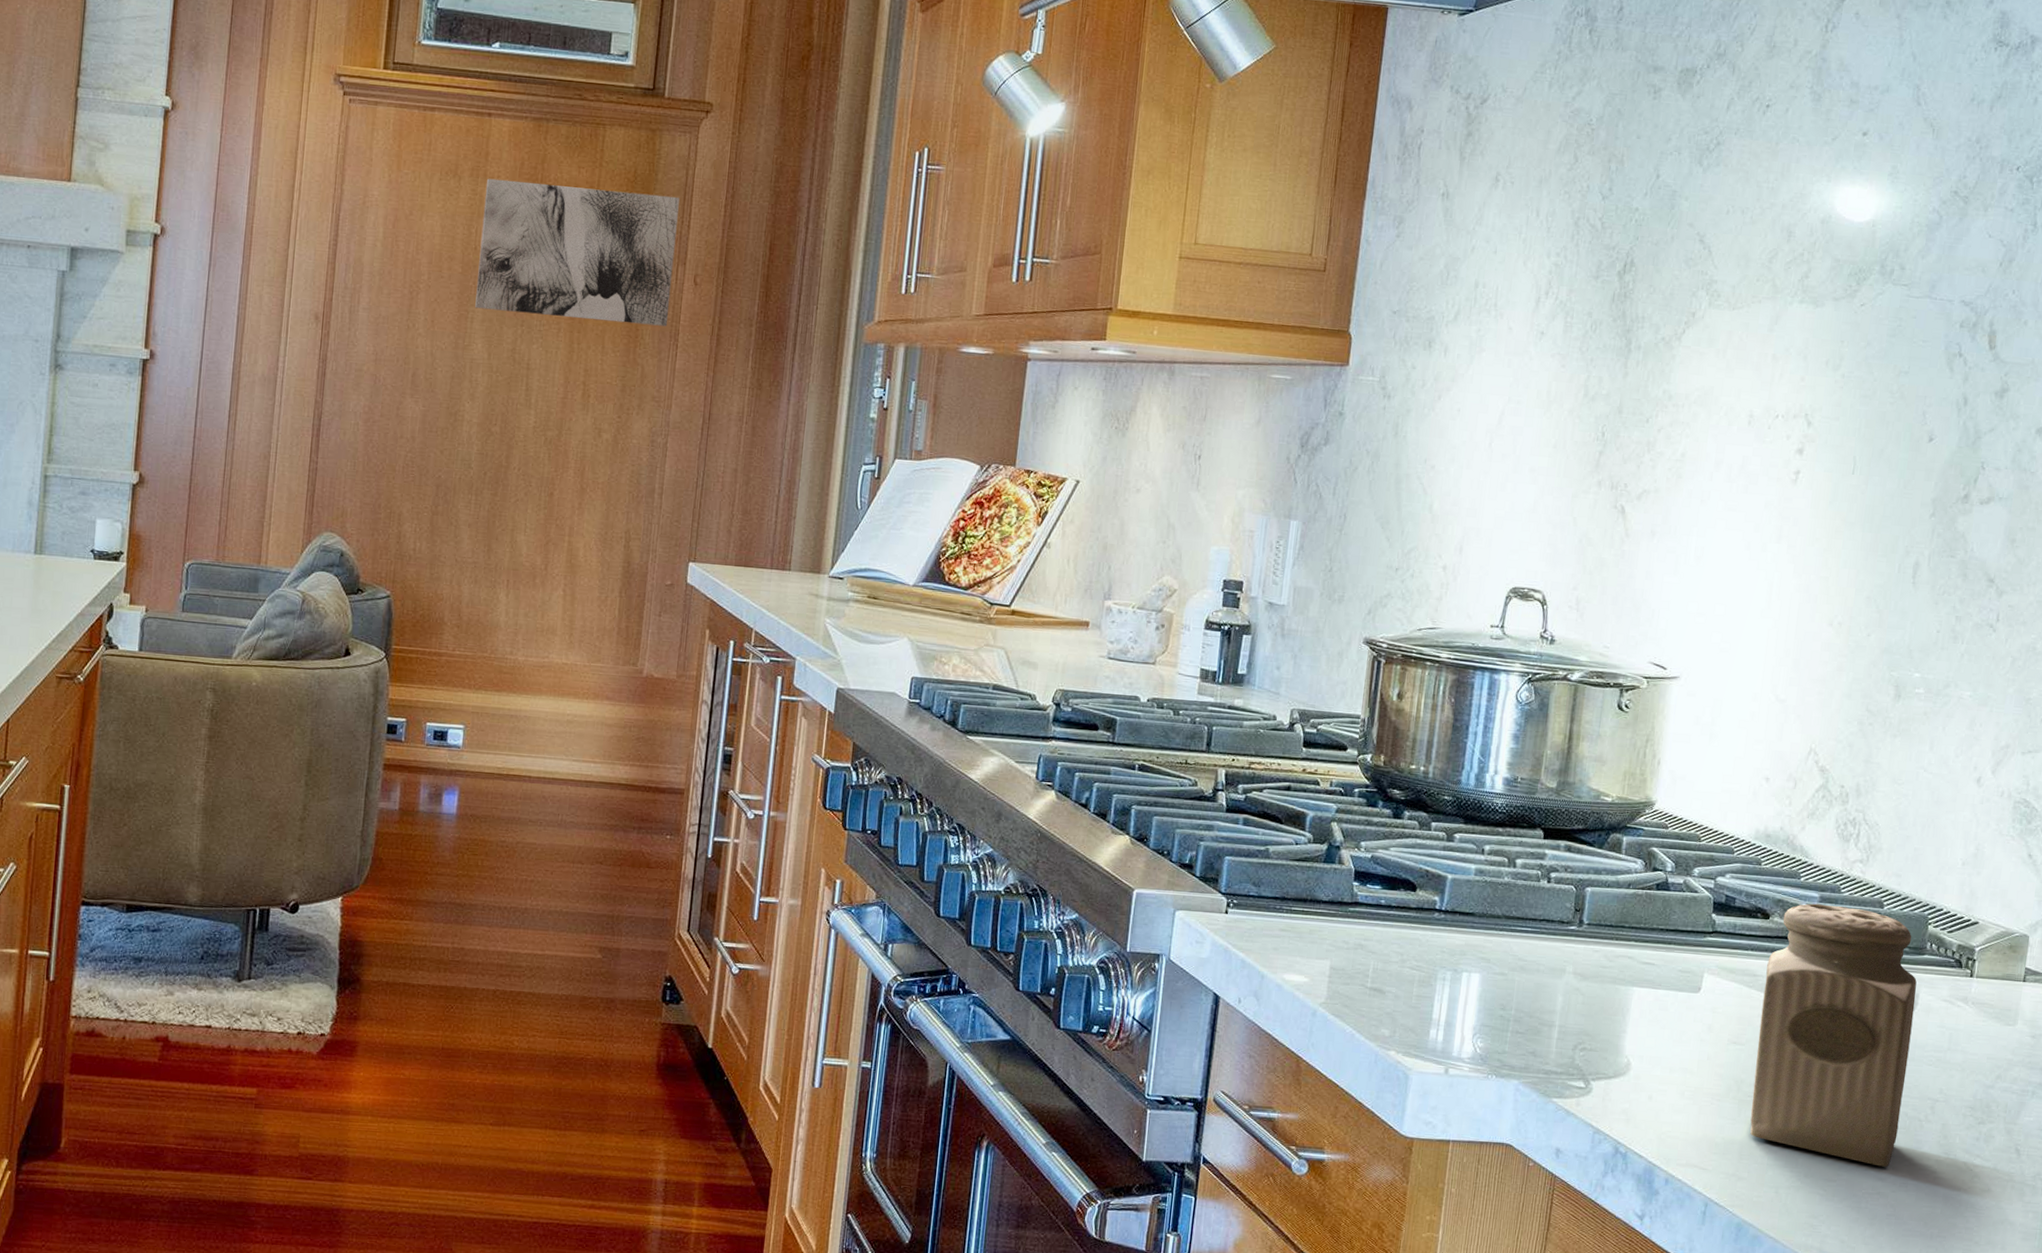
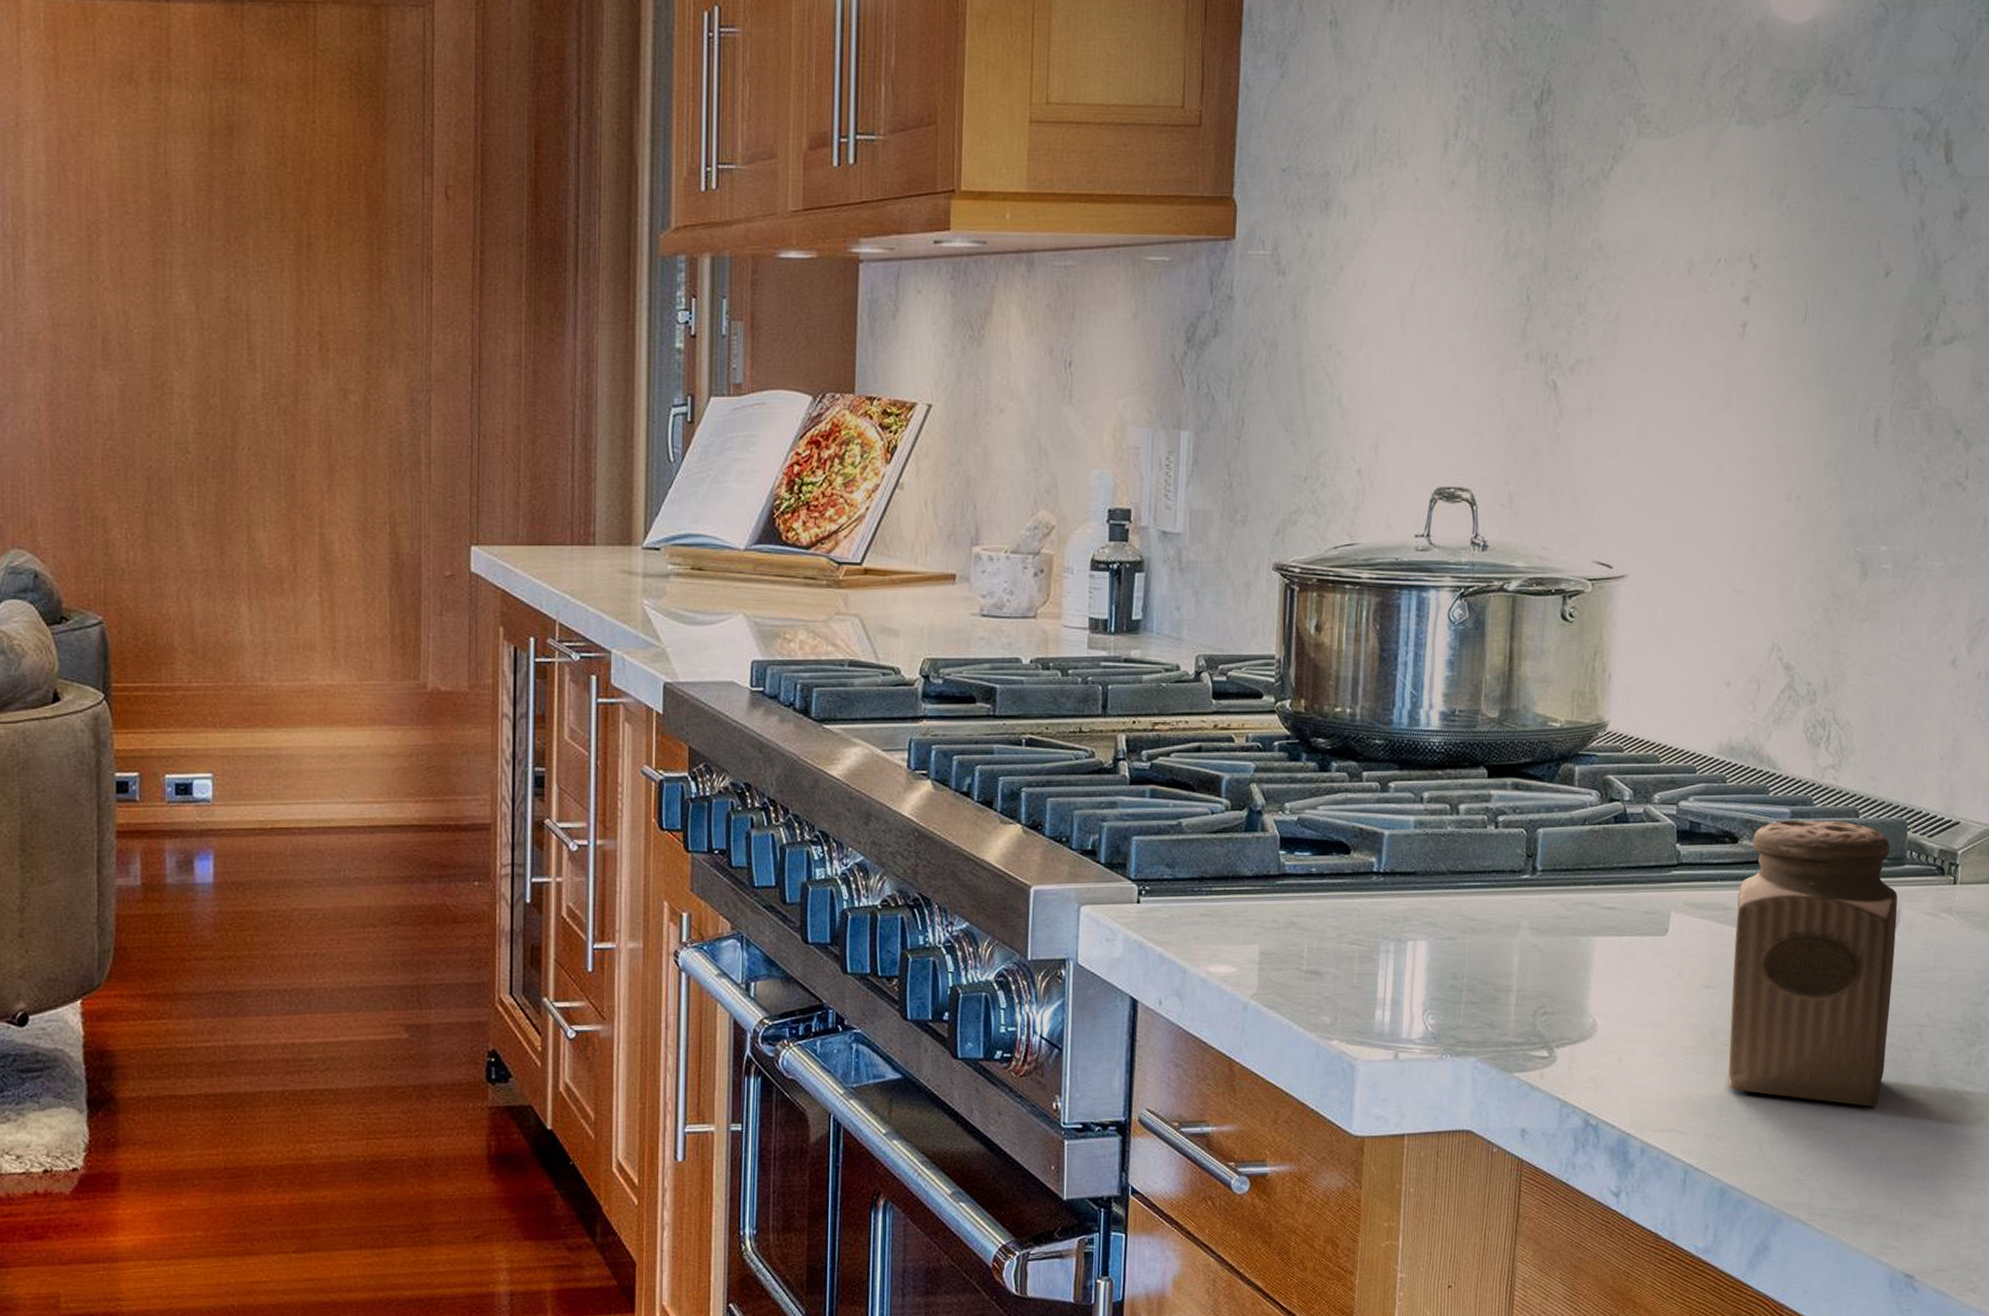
wall art: present [475,178,679,327] -> none [171,81,418,254]

